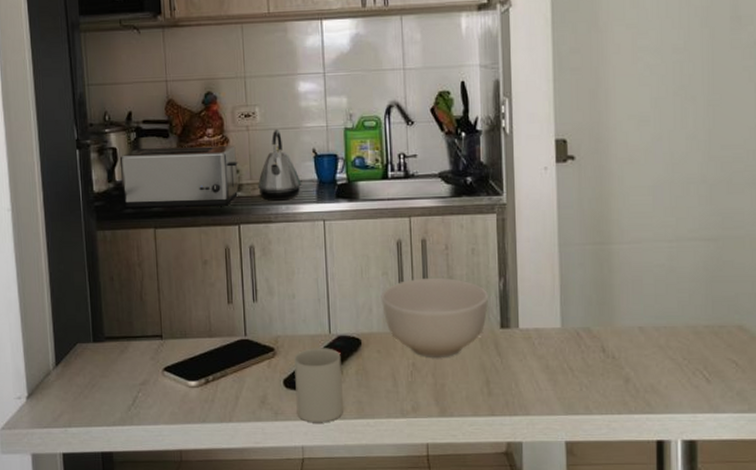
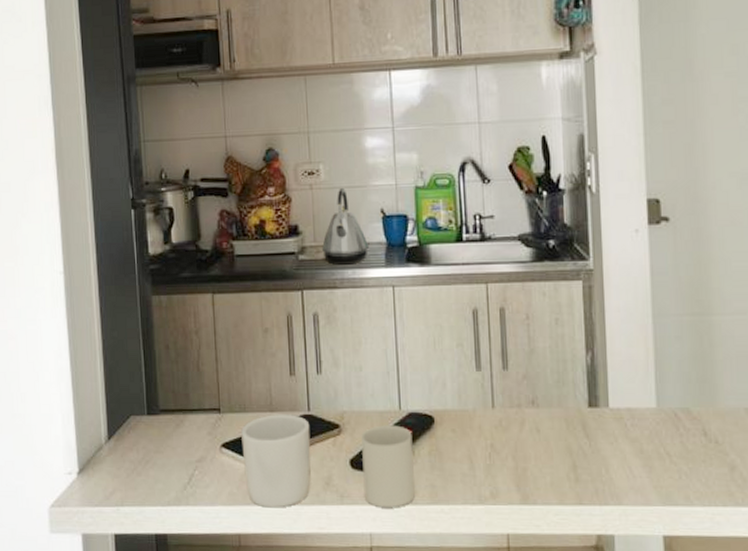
toaster: present [120,145,238,209] -> none [177,204,301,272]
mug: none [182,339,248,426] -> present [241,414,311,508]
bowl: present [380,277,489,357] -> none [455,350,575,438]

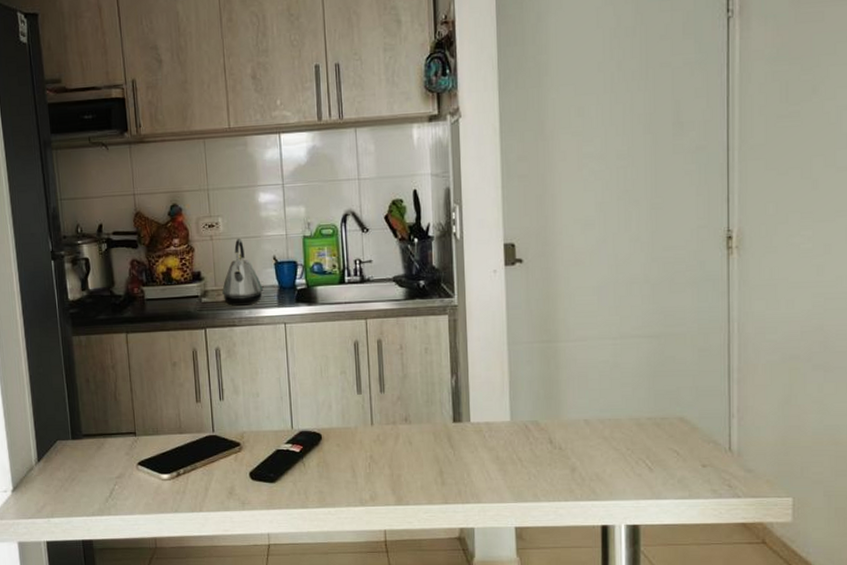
mug: present [241,414,311,508] -> none [155,435,217,515]
cup: present [361,425,415,508] -> none [259,442,306,512]

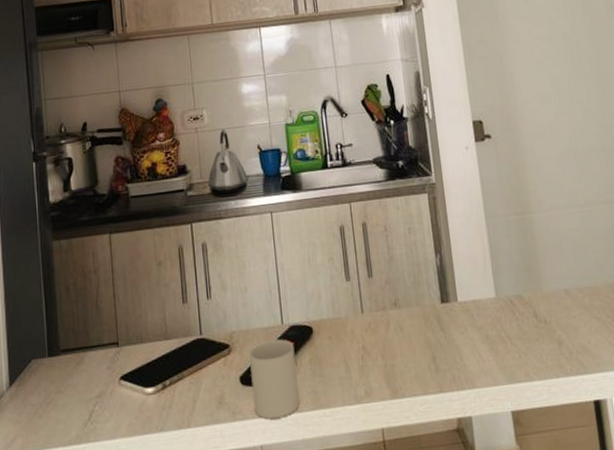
cup: none [259,442,306,512] -> present [249,339,300,420]

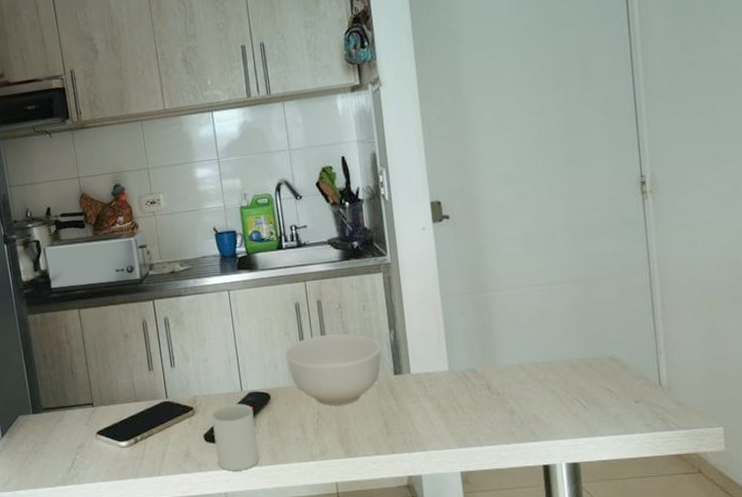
toaster: none [76,147,189,216] -> present [43,229,150,293]
kettle: present [207,129,248,198] -> none [166,212,206,277]
bowl: none [328,258,428,339] -> present [284,333,382,406]

